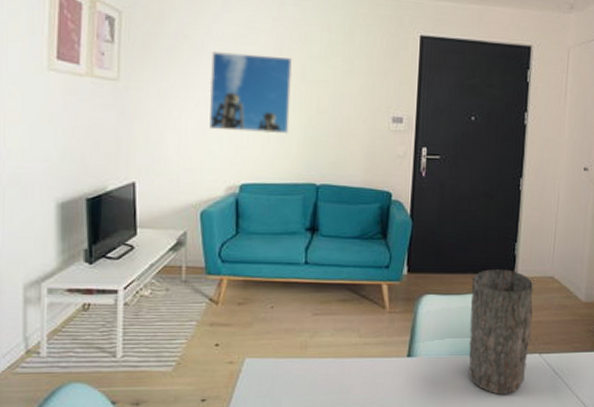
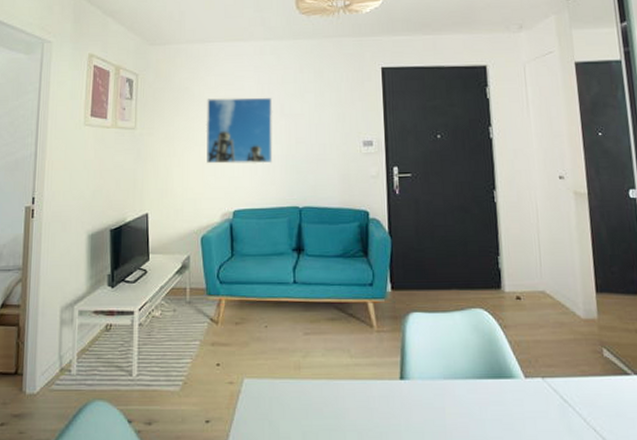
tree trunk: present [469,269,534,395] -> none [457,284,530,424]

